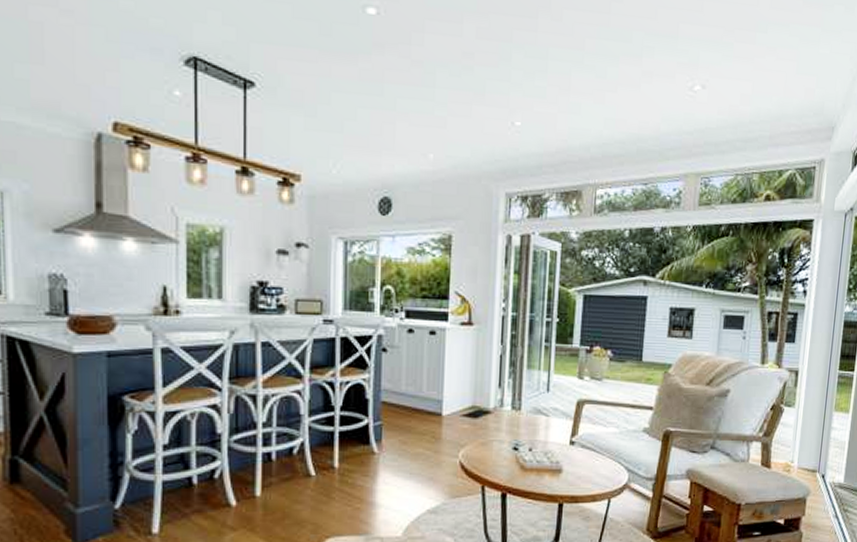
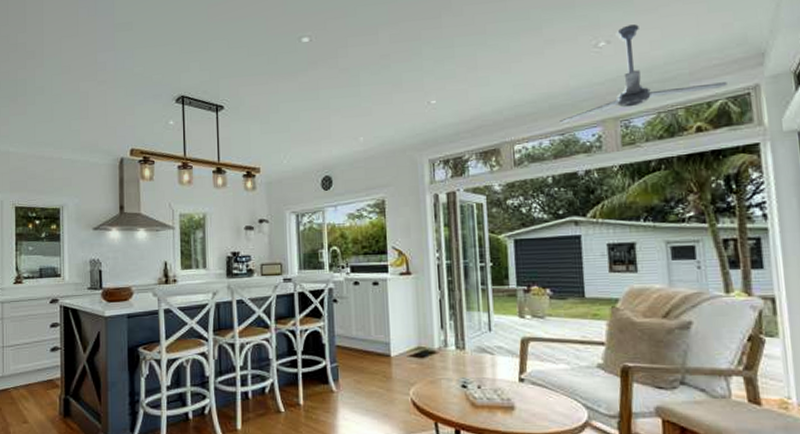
ceiling fan: none [645,71,799,173] -> present [560,24,727,124]

